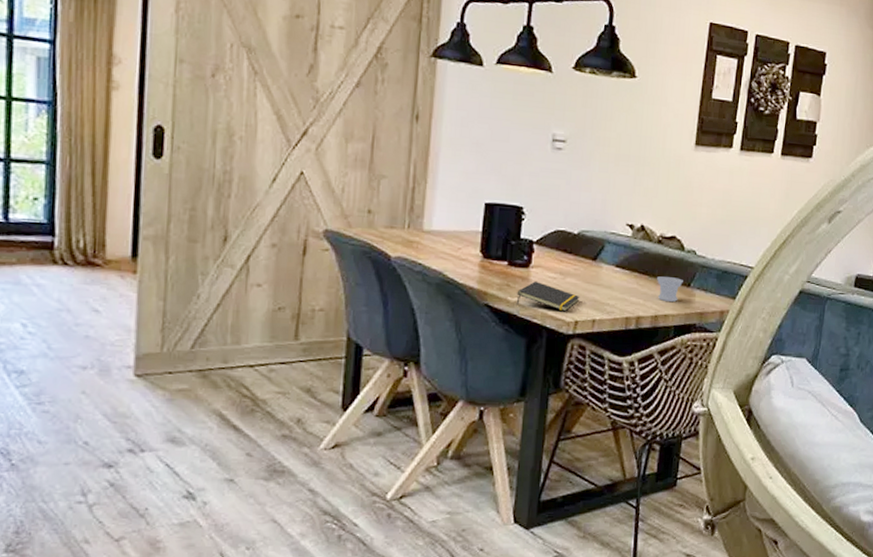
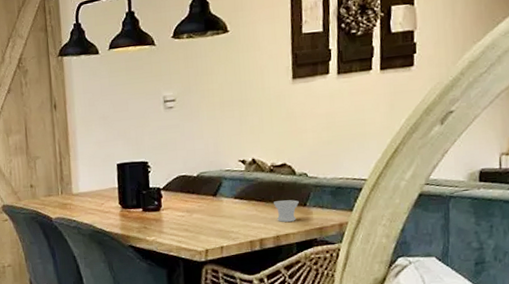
notepad: present [516,281,580,312] -> none [153,221,207,243]

